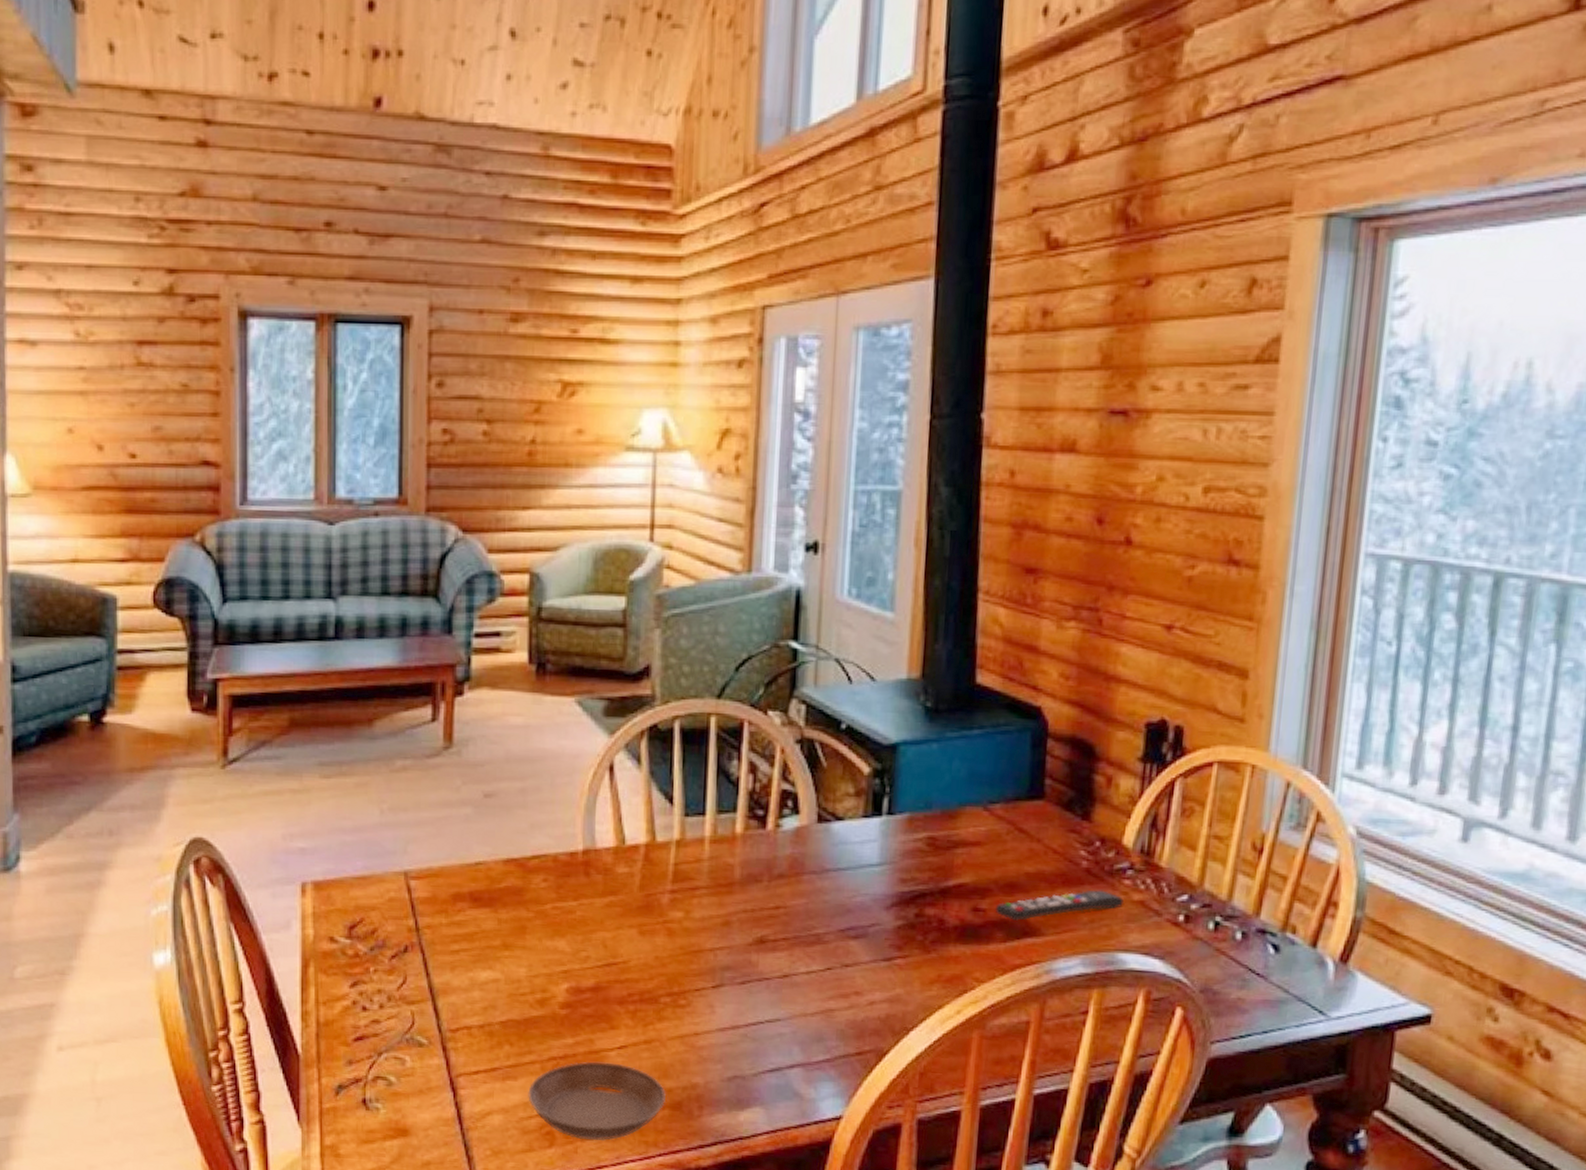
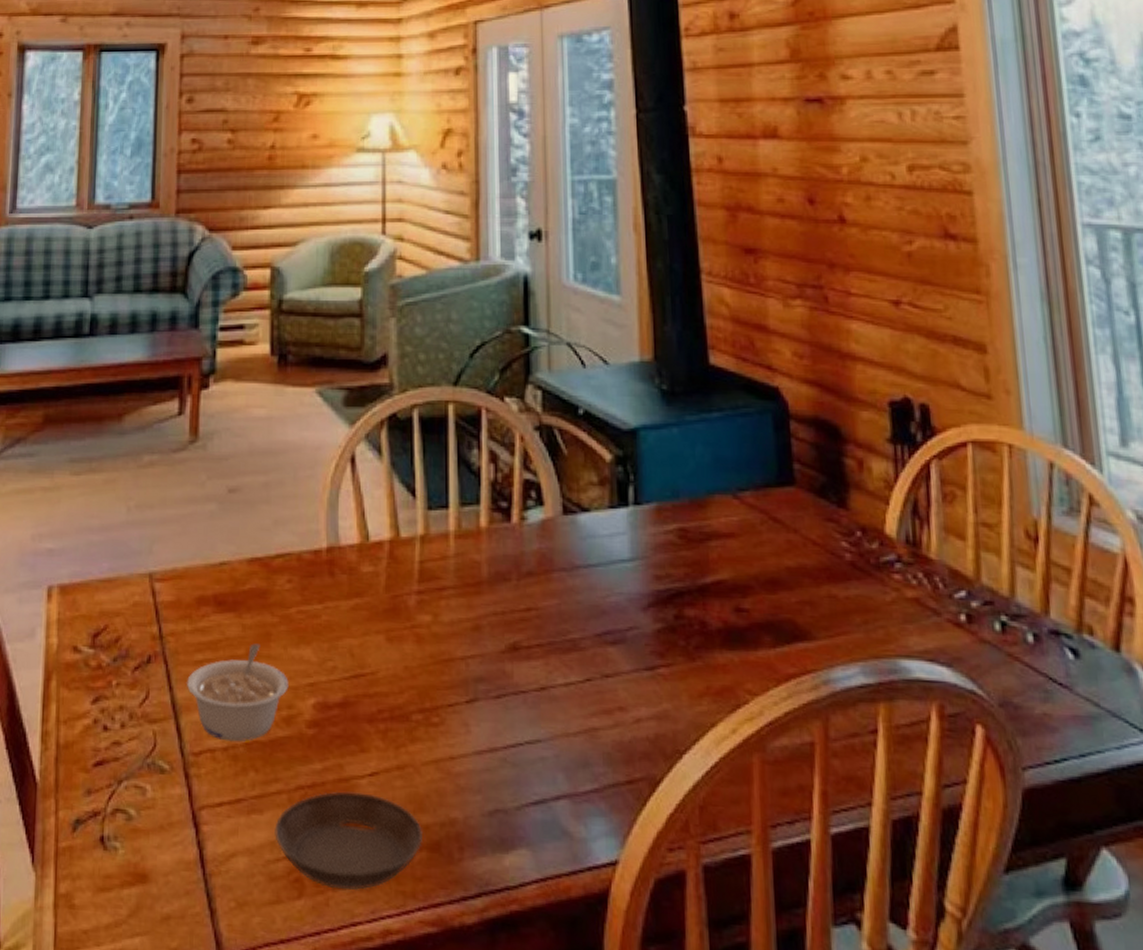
legume: none [444,935,543,1021] -> present [187,643,289,742]
remote control: present [994,890,1124,921] -> none [758,586,897,622]

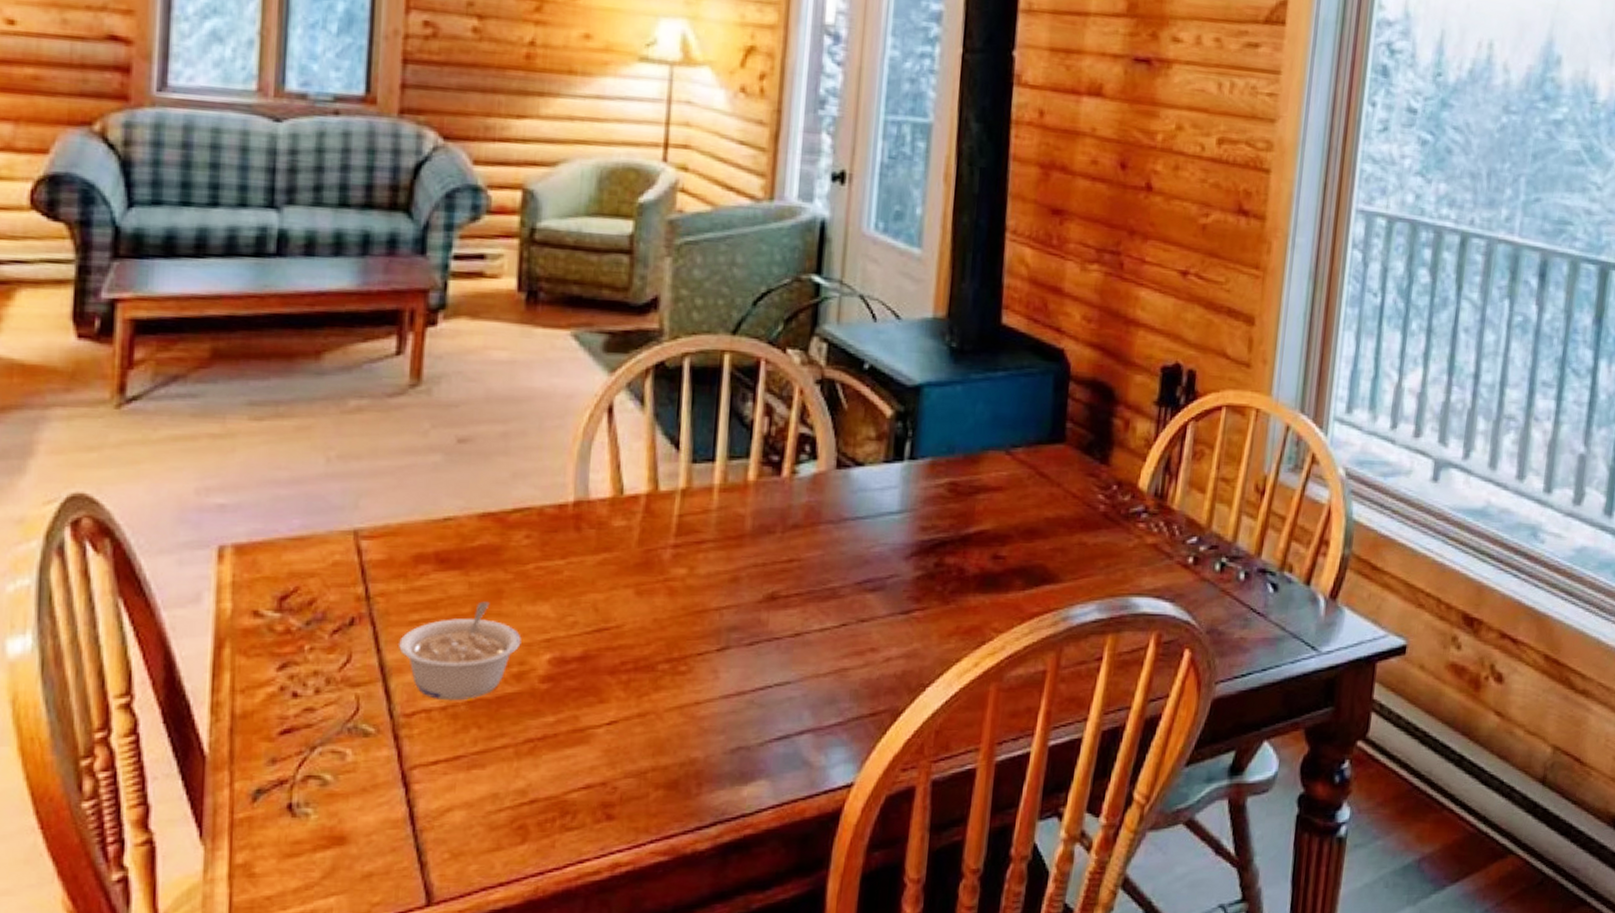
saucer: present [275,791,422,890] -> none [497,741,660,832]

